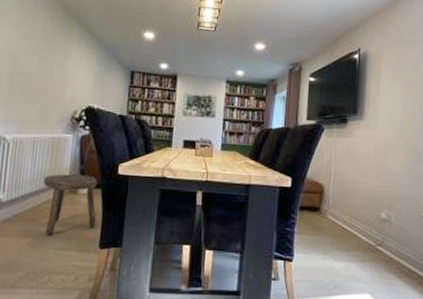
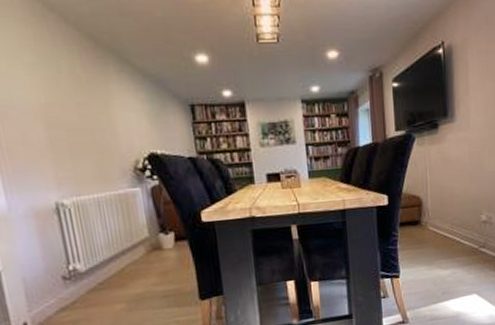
stool: present [43,174,97,236] -> none [120,228,191,298]

